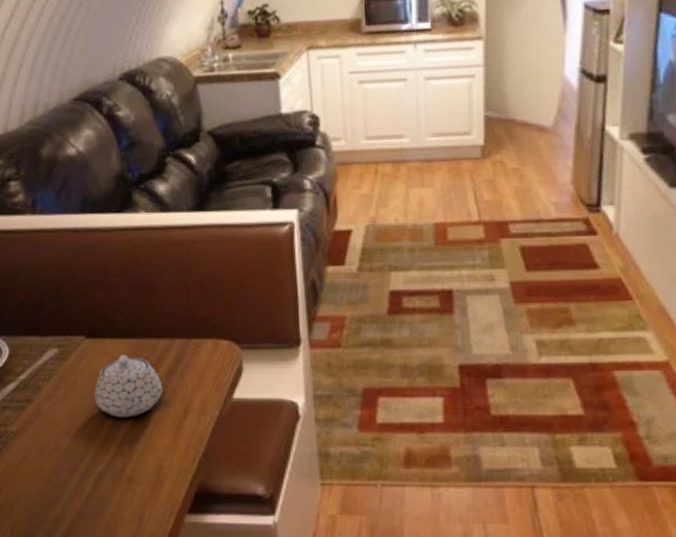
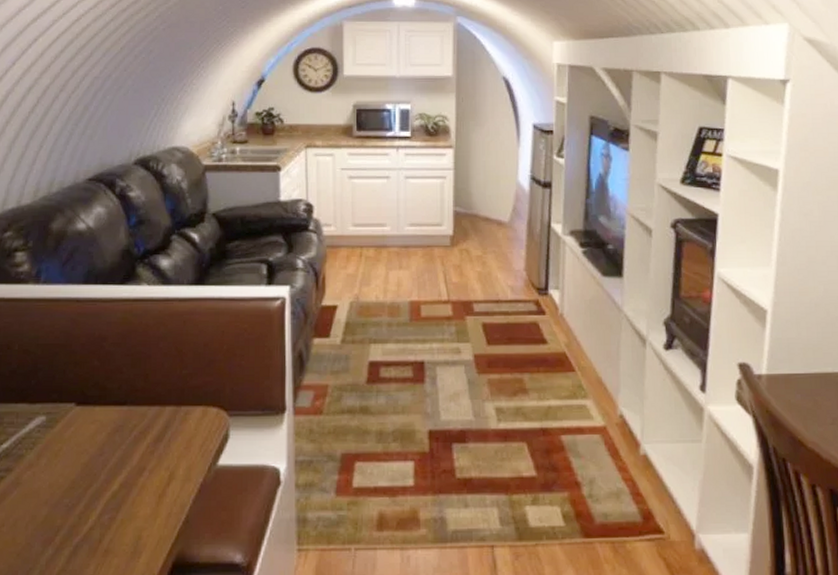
teapot: present [94,354,163,418] -> none [78,422,149,486]

